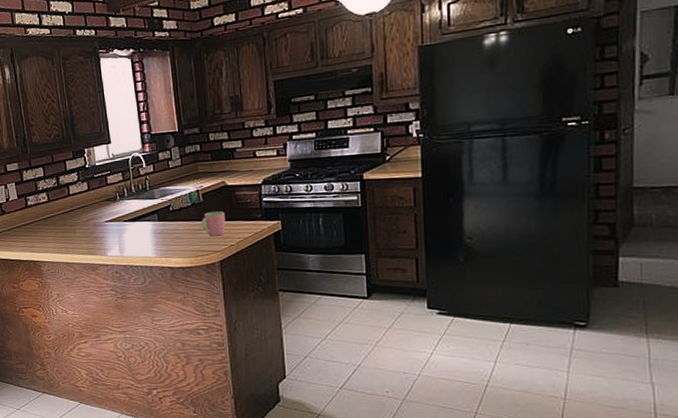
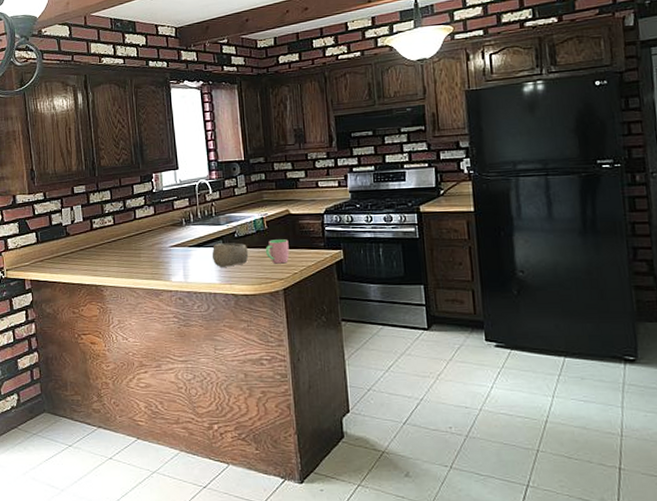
bowl: none [147,216,184,241] -> present [211,243,249,267]

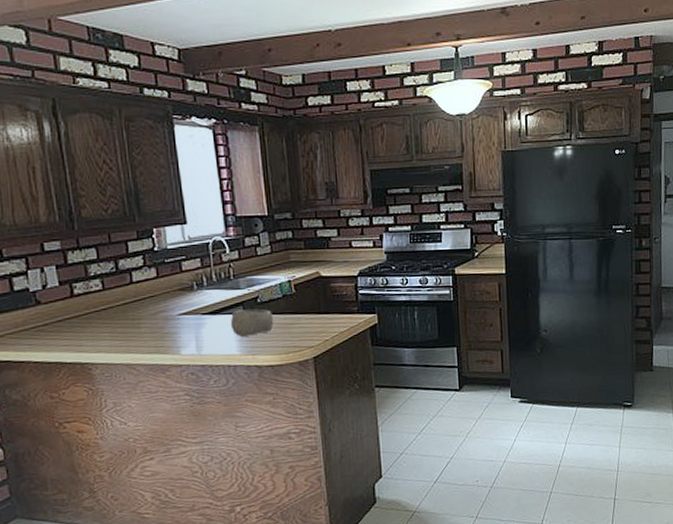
cup: present [265,239,289,264] -> none [293,304,320,331]

